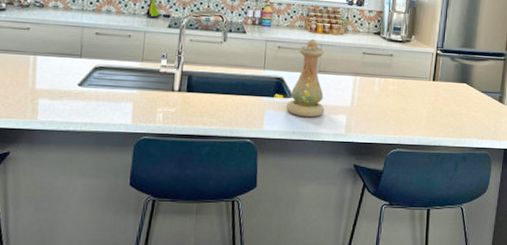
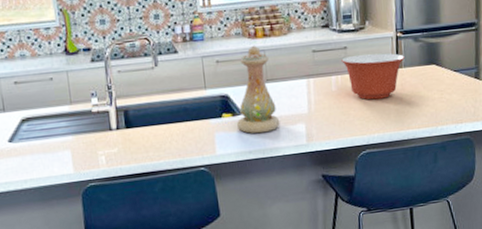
mixing bowl: none [386,63,441,106] -> present [341,53,404,100]

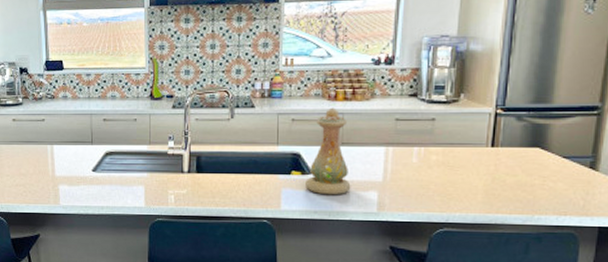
mixing bowl: present [341,53,404,100] -> none [427,128,503,177]

